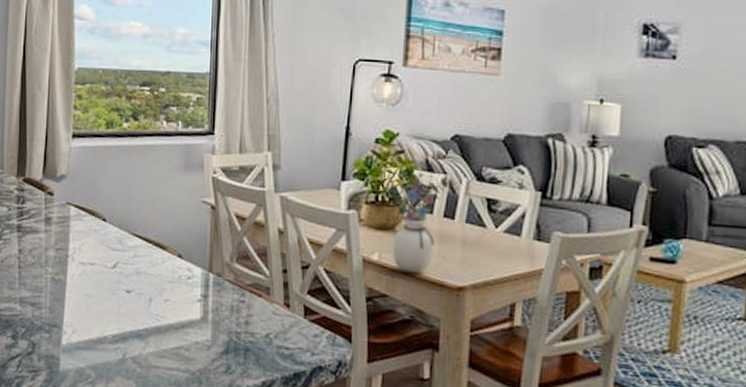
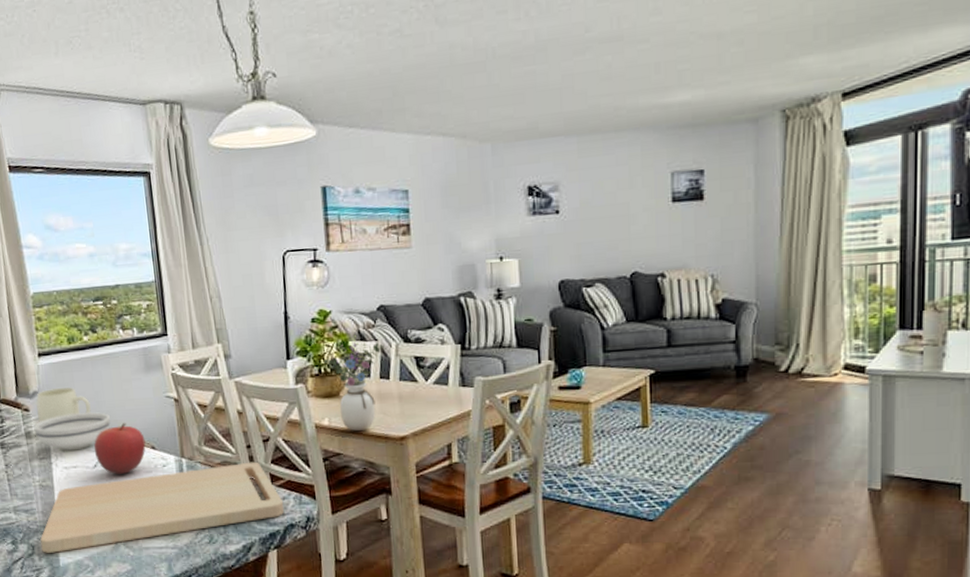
cutting board: none [42,285,315,356] -> present [40,461,285,553]
bowl: none [55,204,139,246] -> present [33,412,111,451]
mug: none [60,174,119,210] -> present [36,387,91,423]
fruit: none [115,224,173,281] -> present [93,423,146,475]

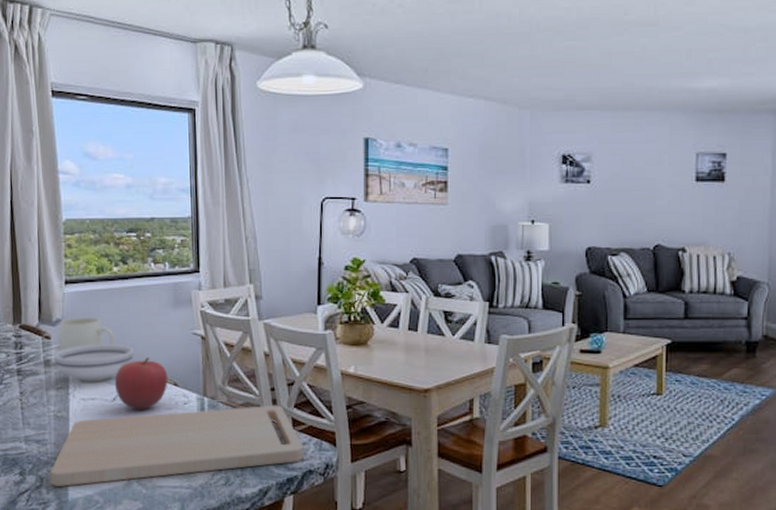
bouquet: present [323,334,386,432] -> none [353,285,416,381]

